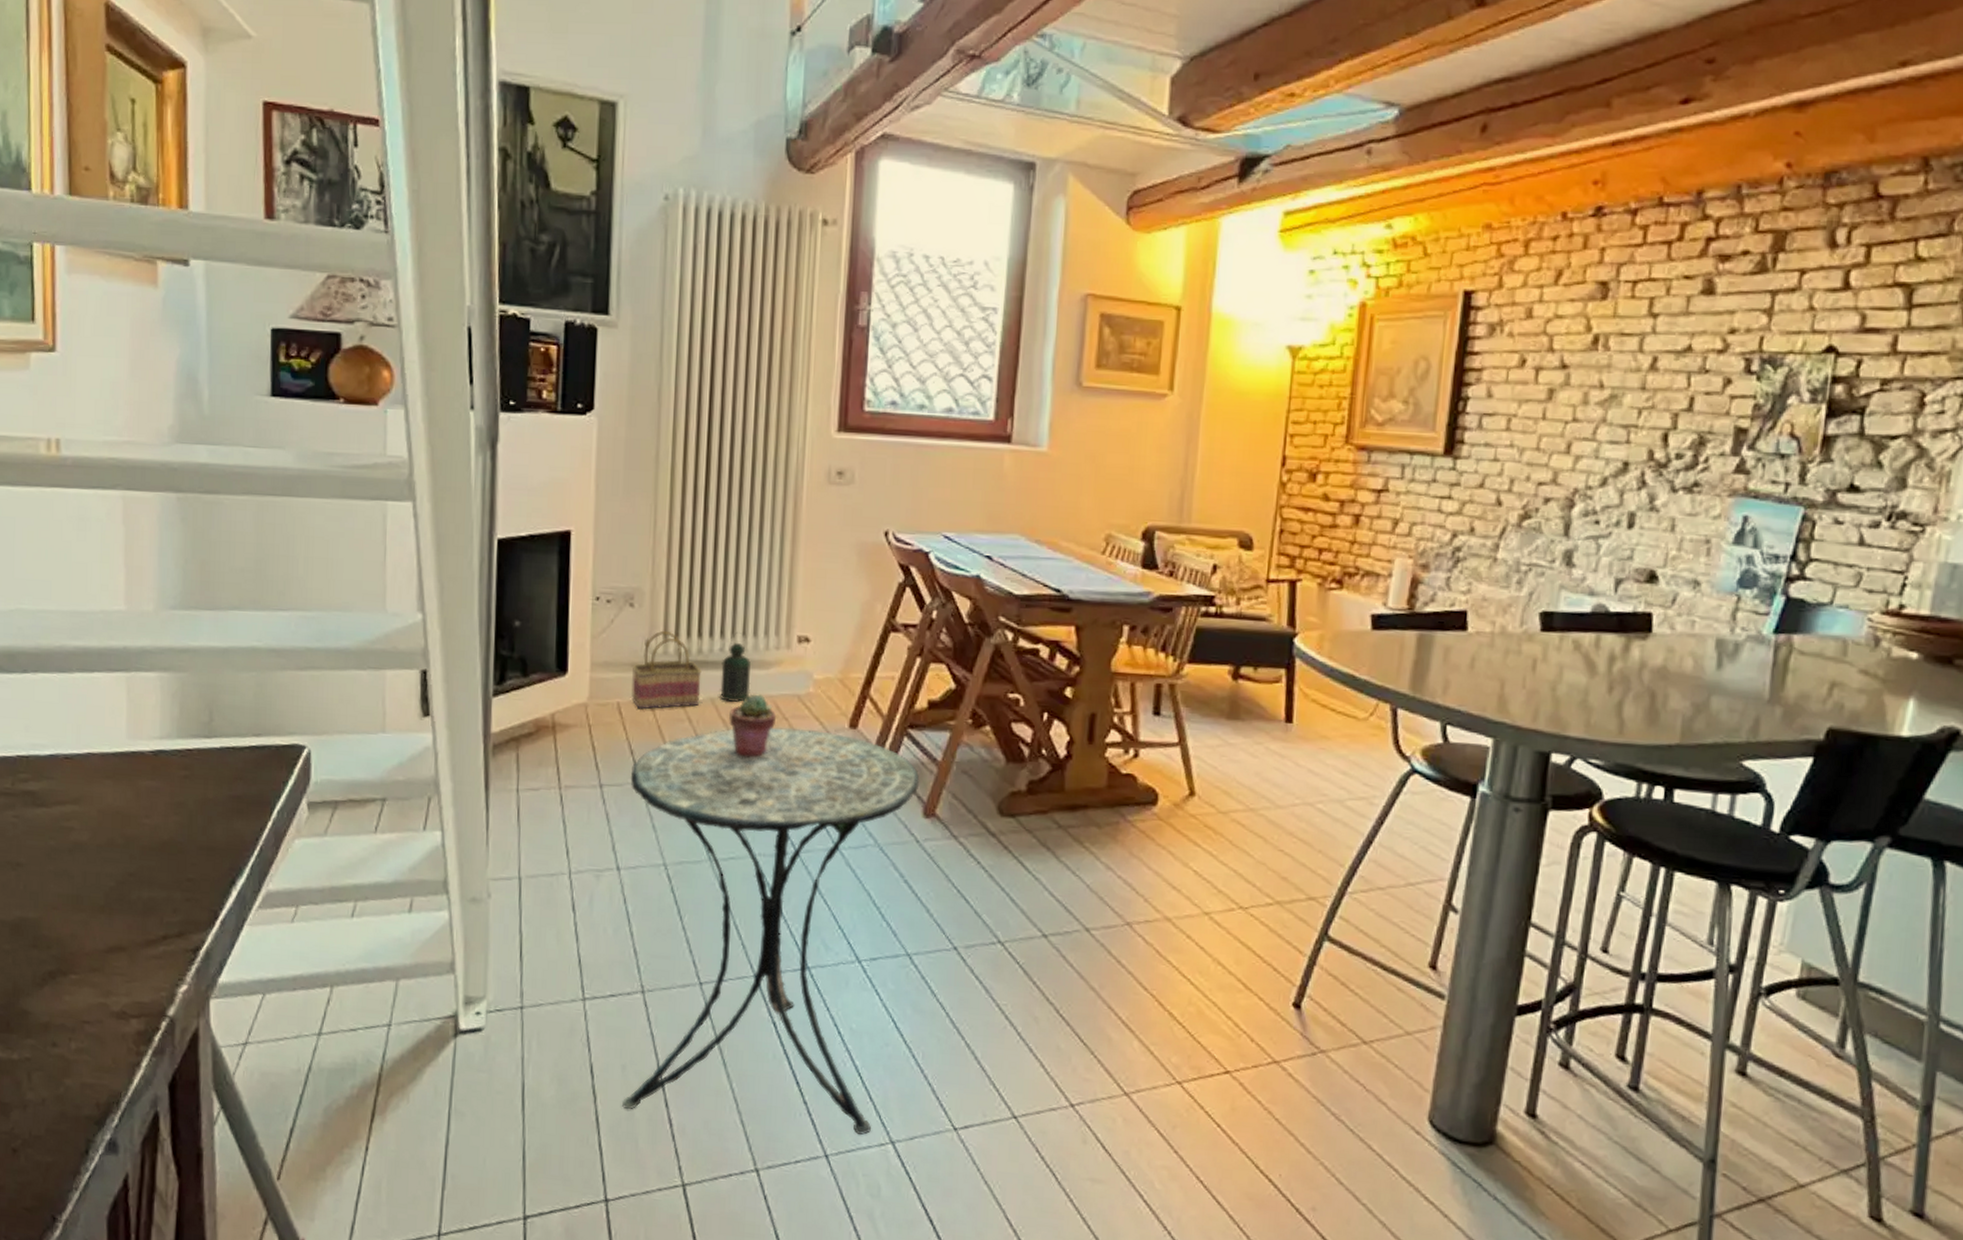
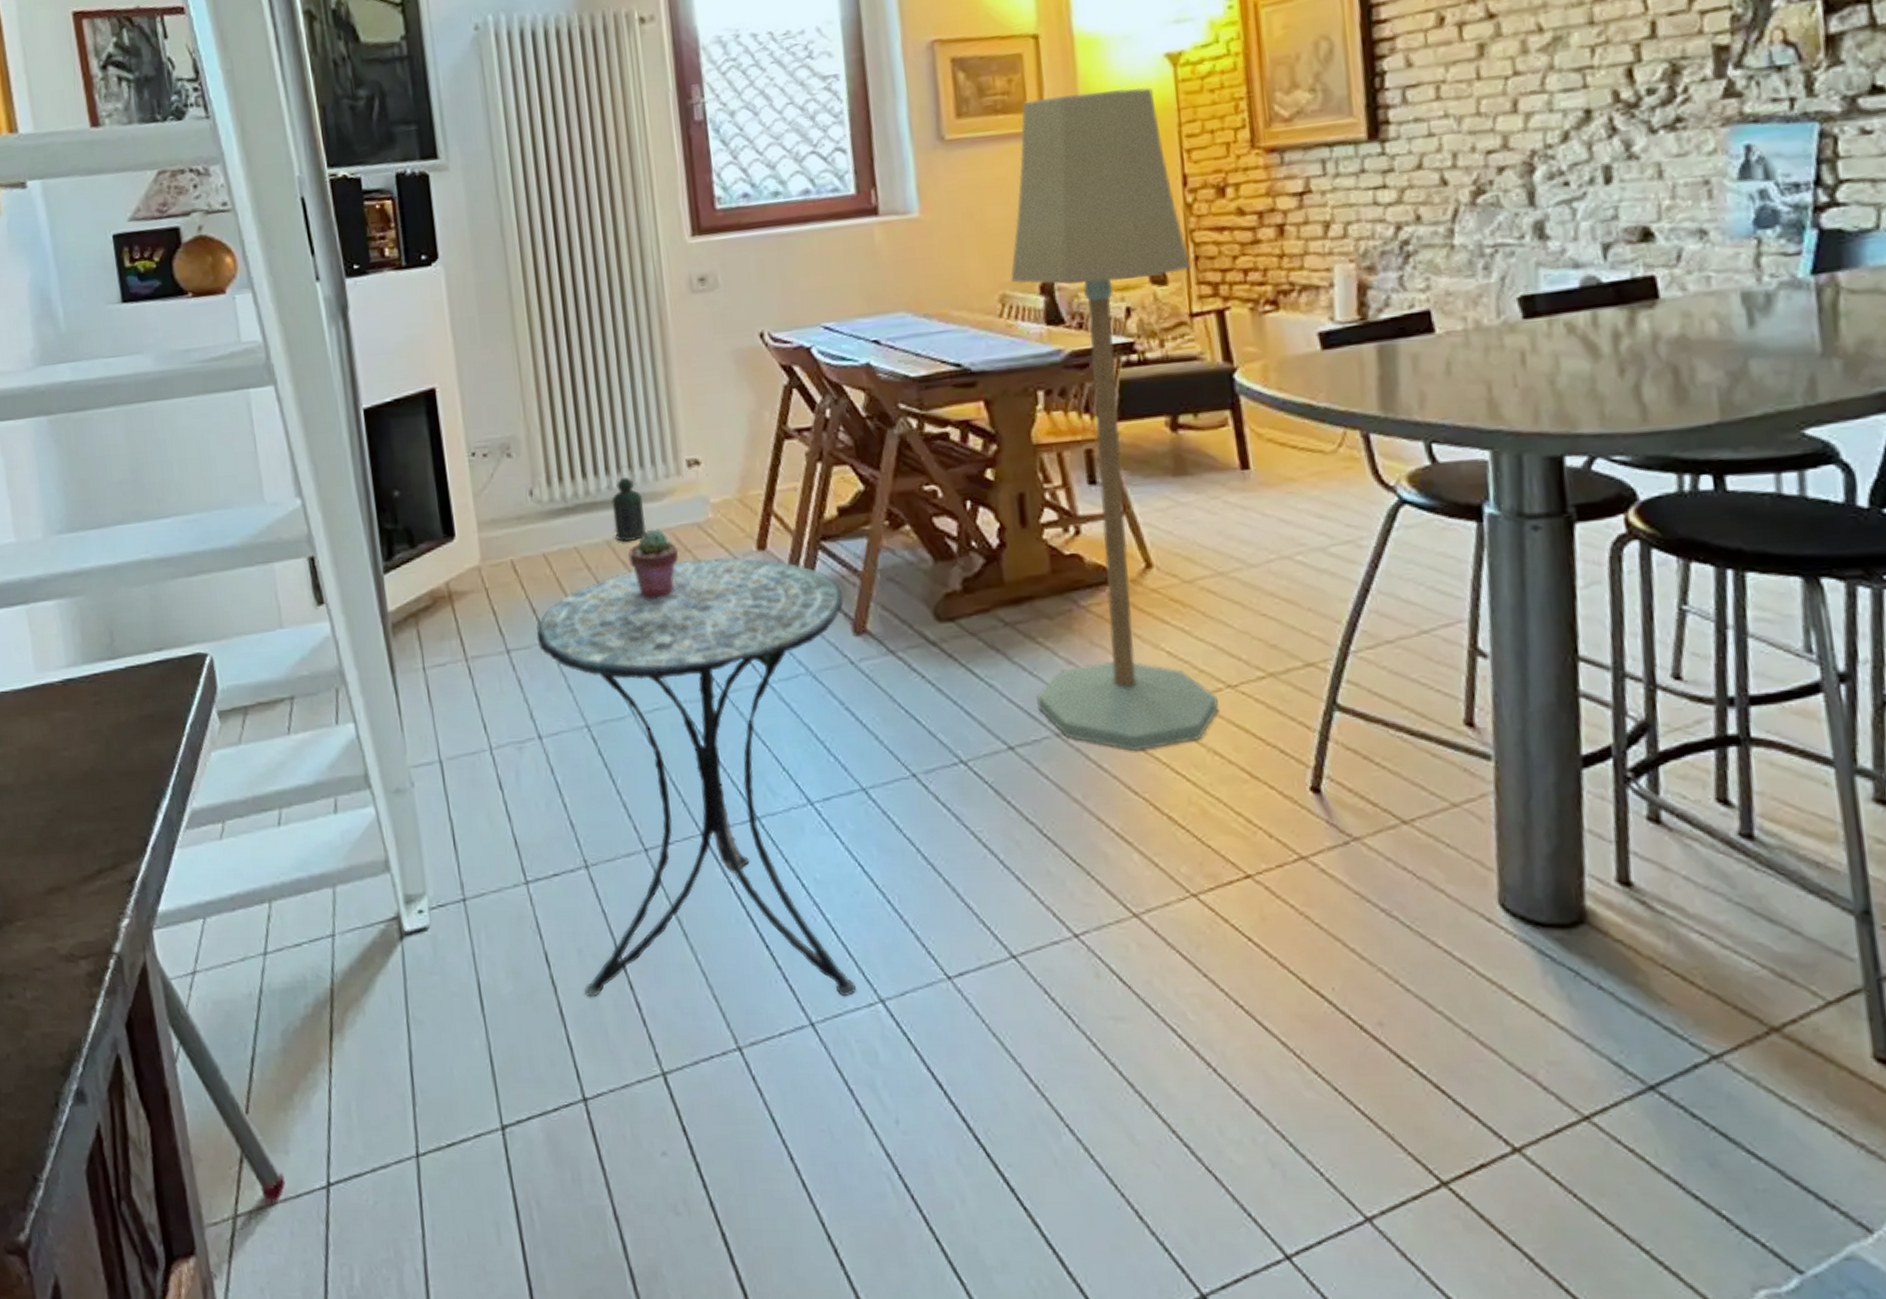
basket: present [631,631,702,709] -> none [519,477,596,564]
floor lamp: none [1073,365,1276,953] -> present [1010,87,1219,751]

